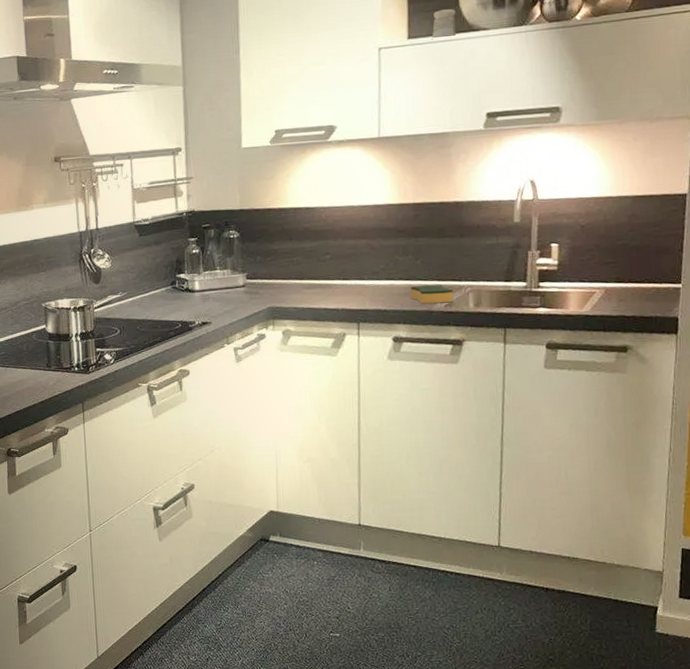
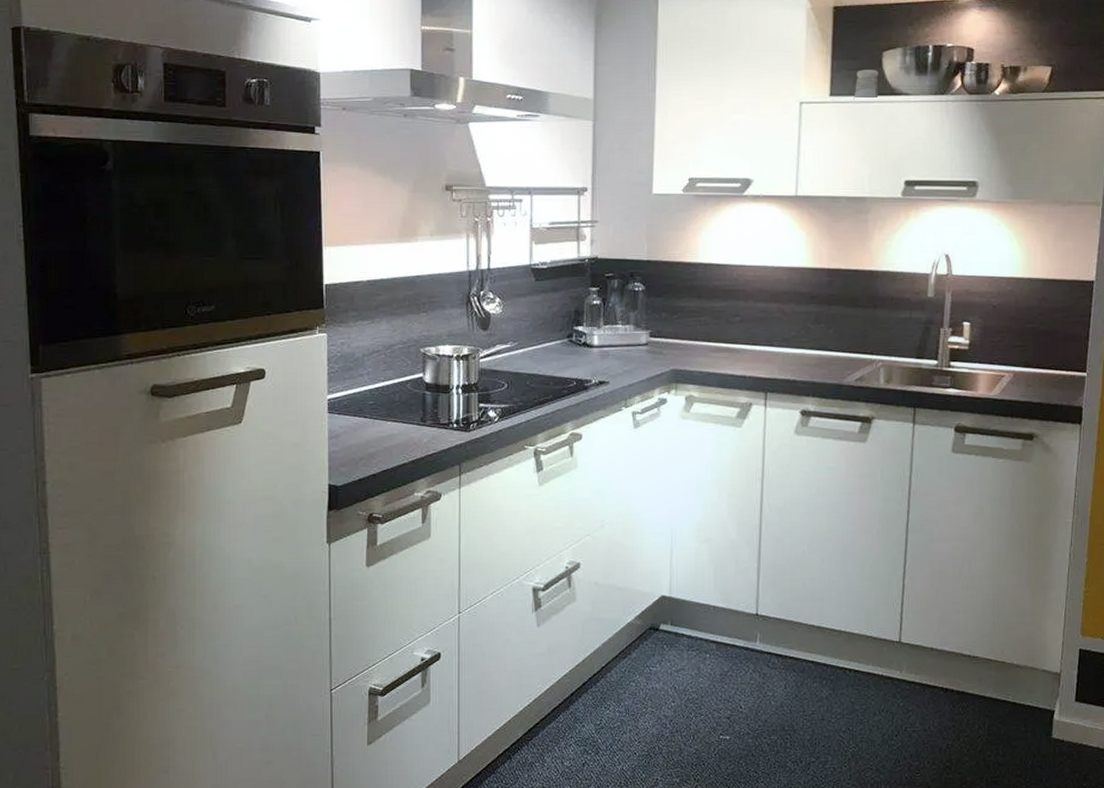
sponge: present [410,285,454,304] -> none [820,357,864,377]

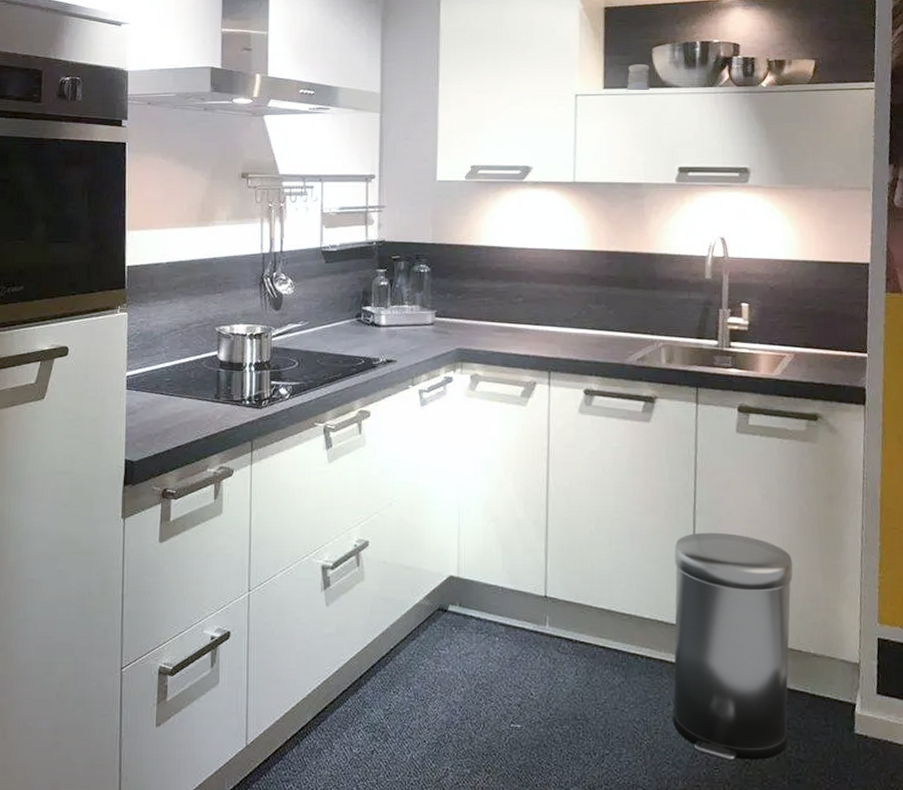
pedal bin: none [878,550,1001,766] -> present [673,532,793,761]

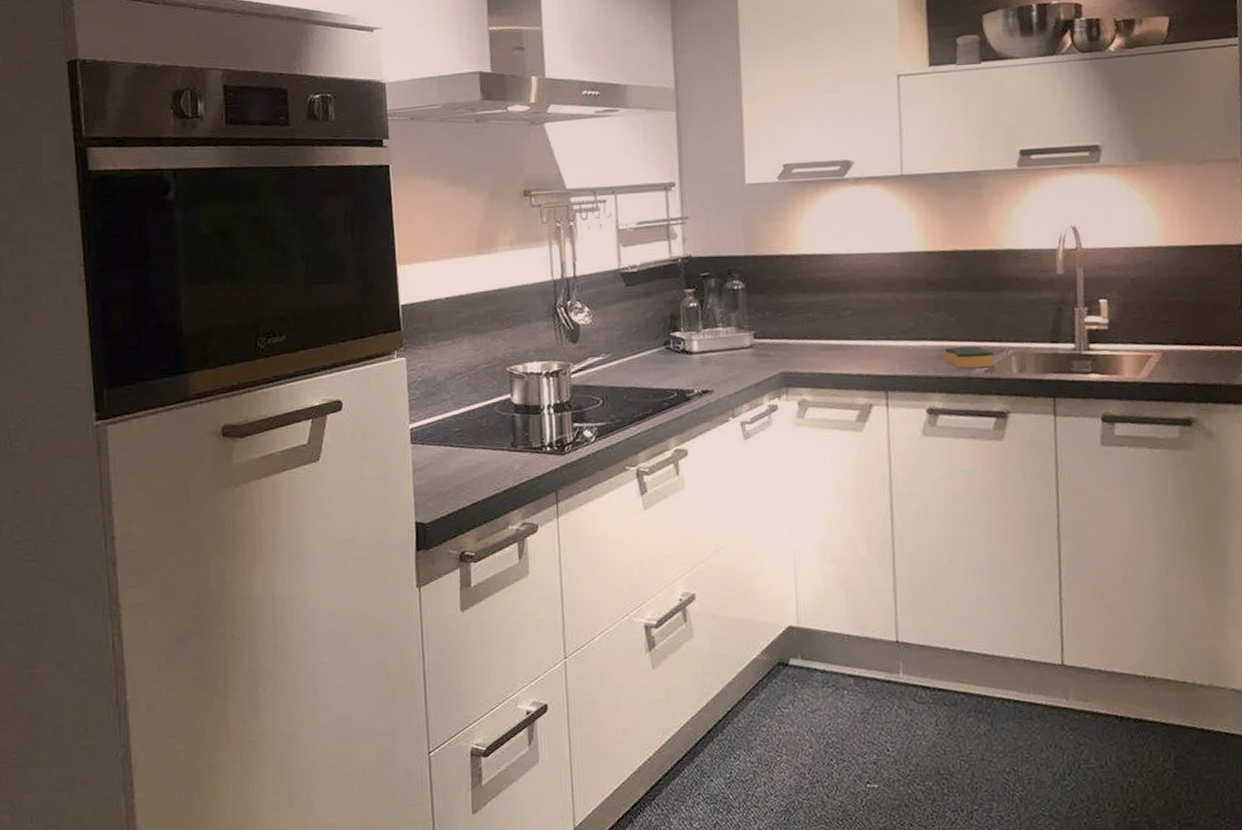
sponge: none [602,337,646,357] -> present [944,346,994,369]
pedal bin: present [673,532,793,761] -> none [1038,557,1176,809]

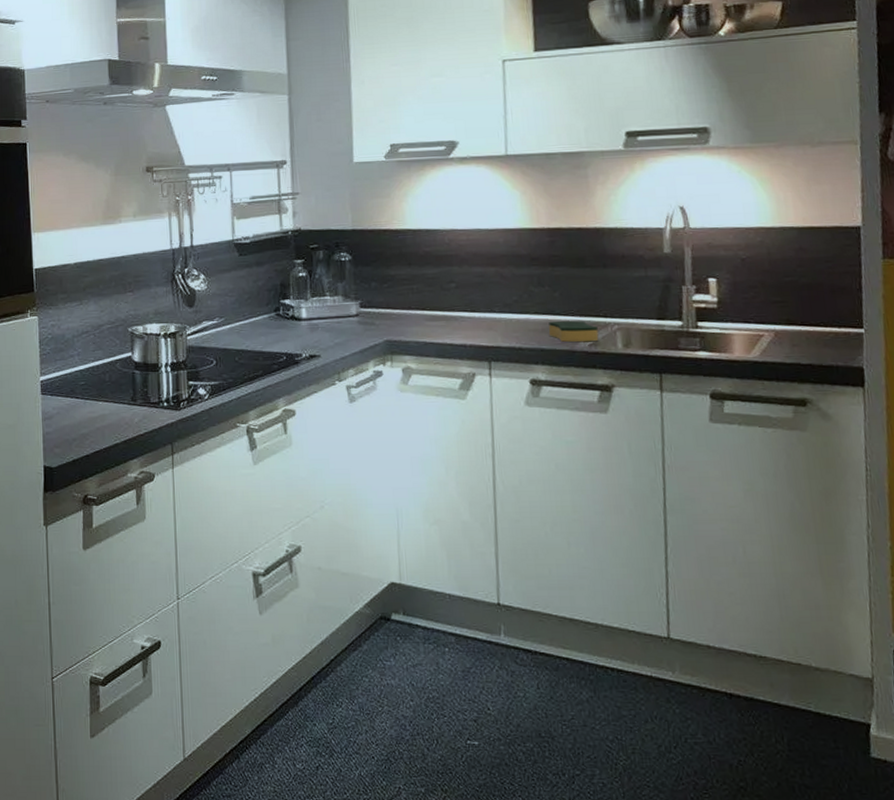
salt shaker: present [955,34,982,68] -> none [560,20,588,53]

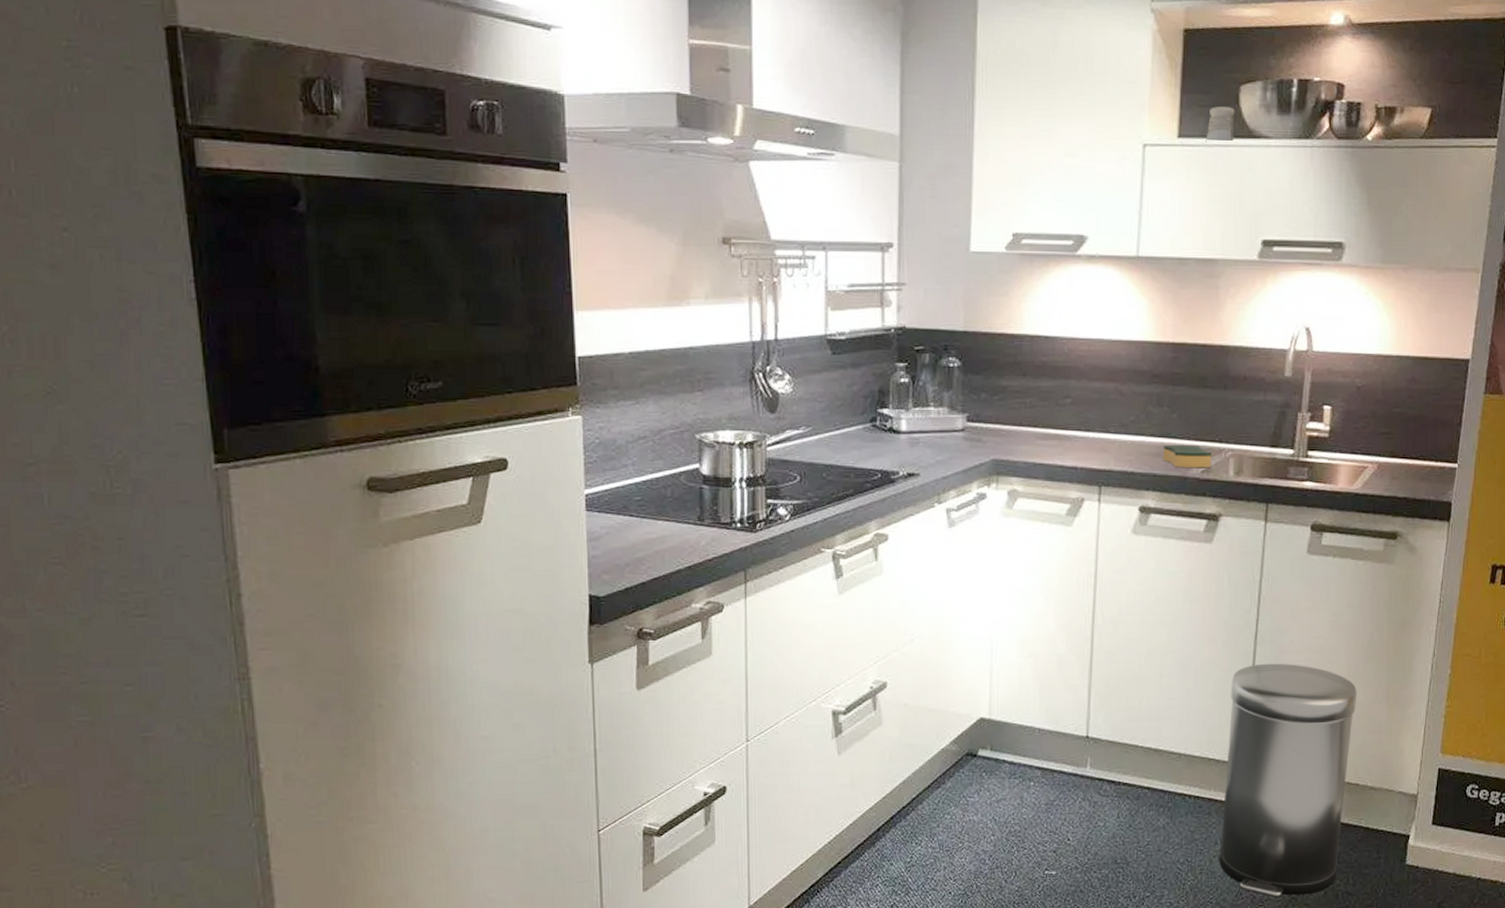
salt shaker: none [560,20,588,53] -> present [1205,105,1235,143]
pedal bin: none [643,532,789,786] -> present [1219,663,1357,898]

